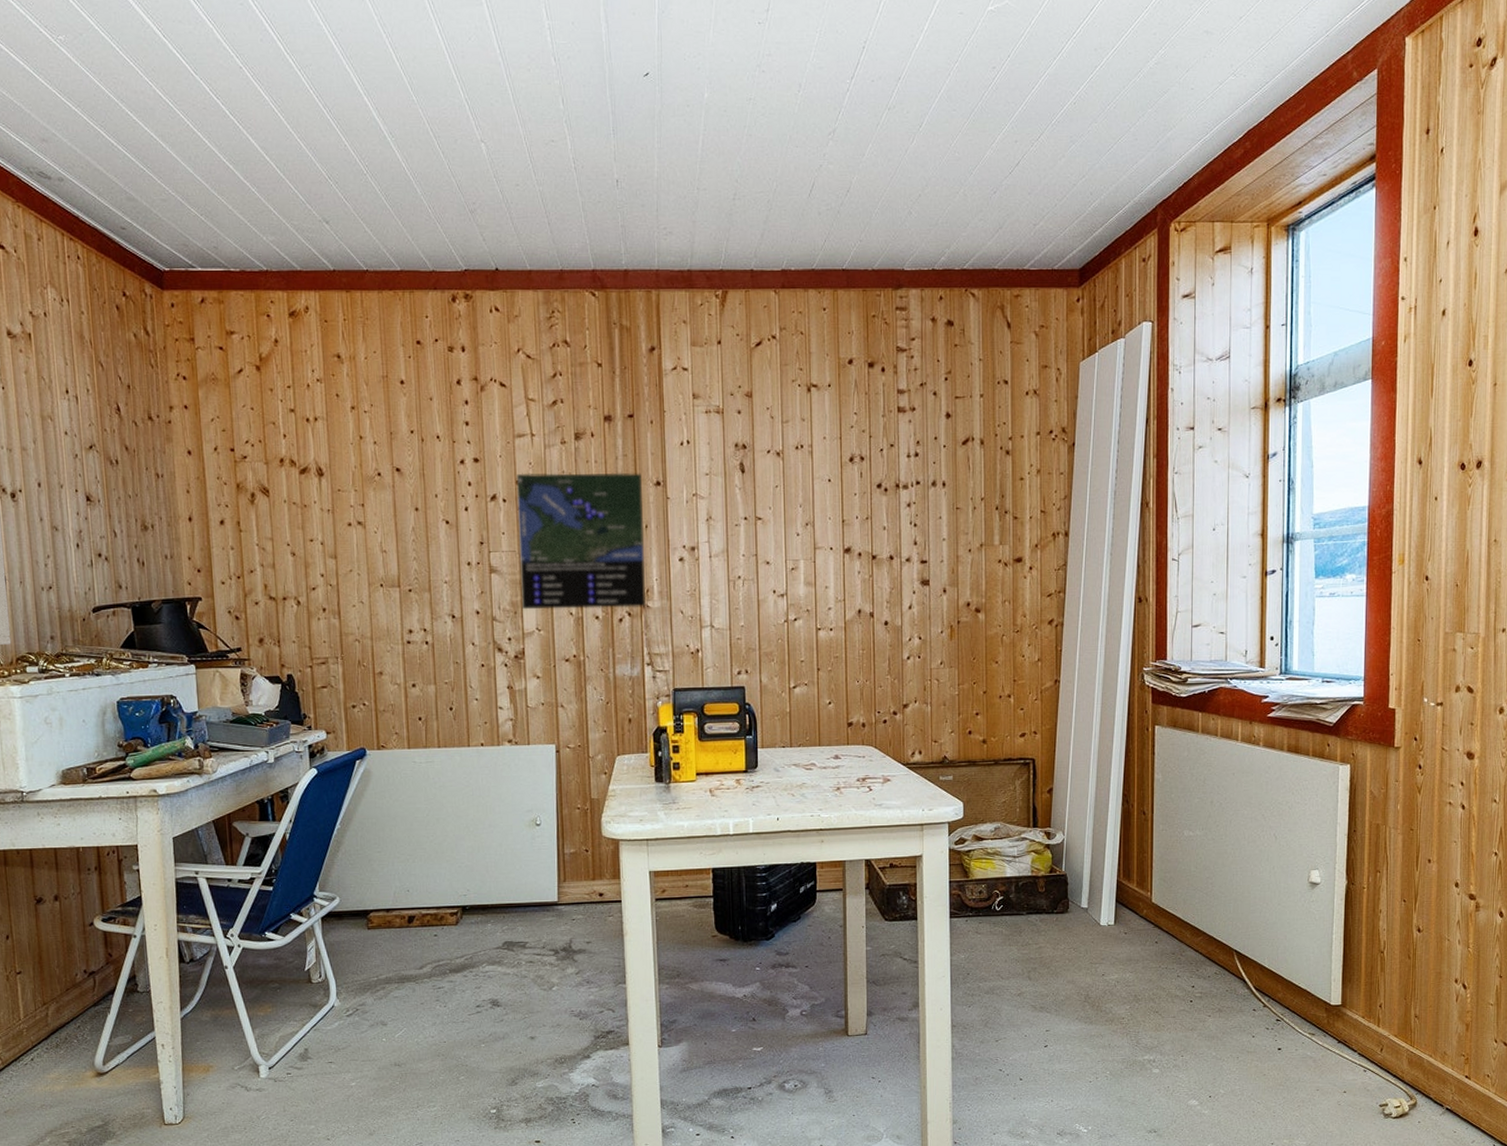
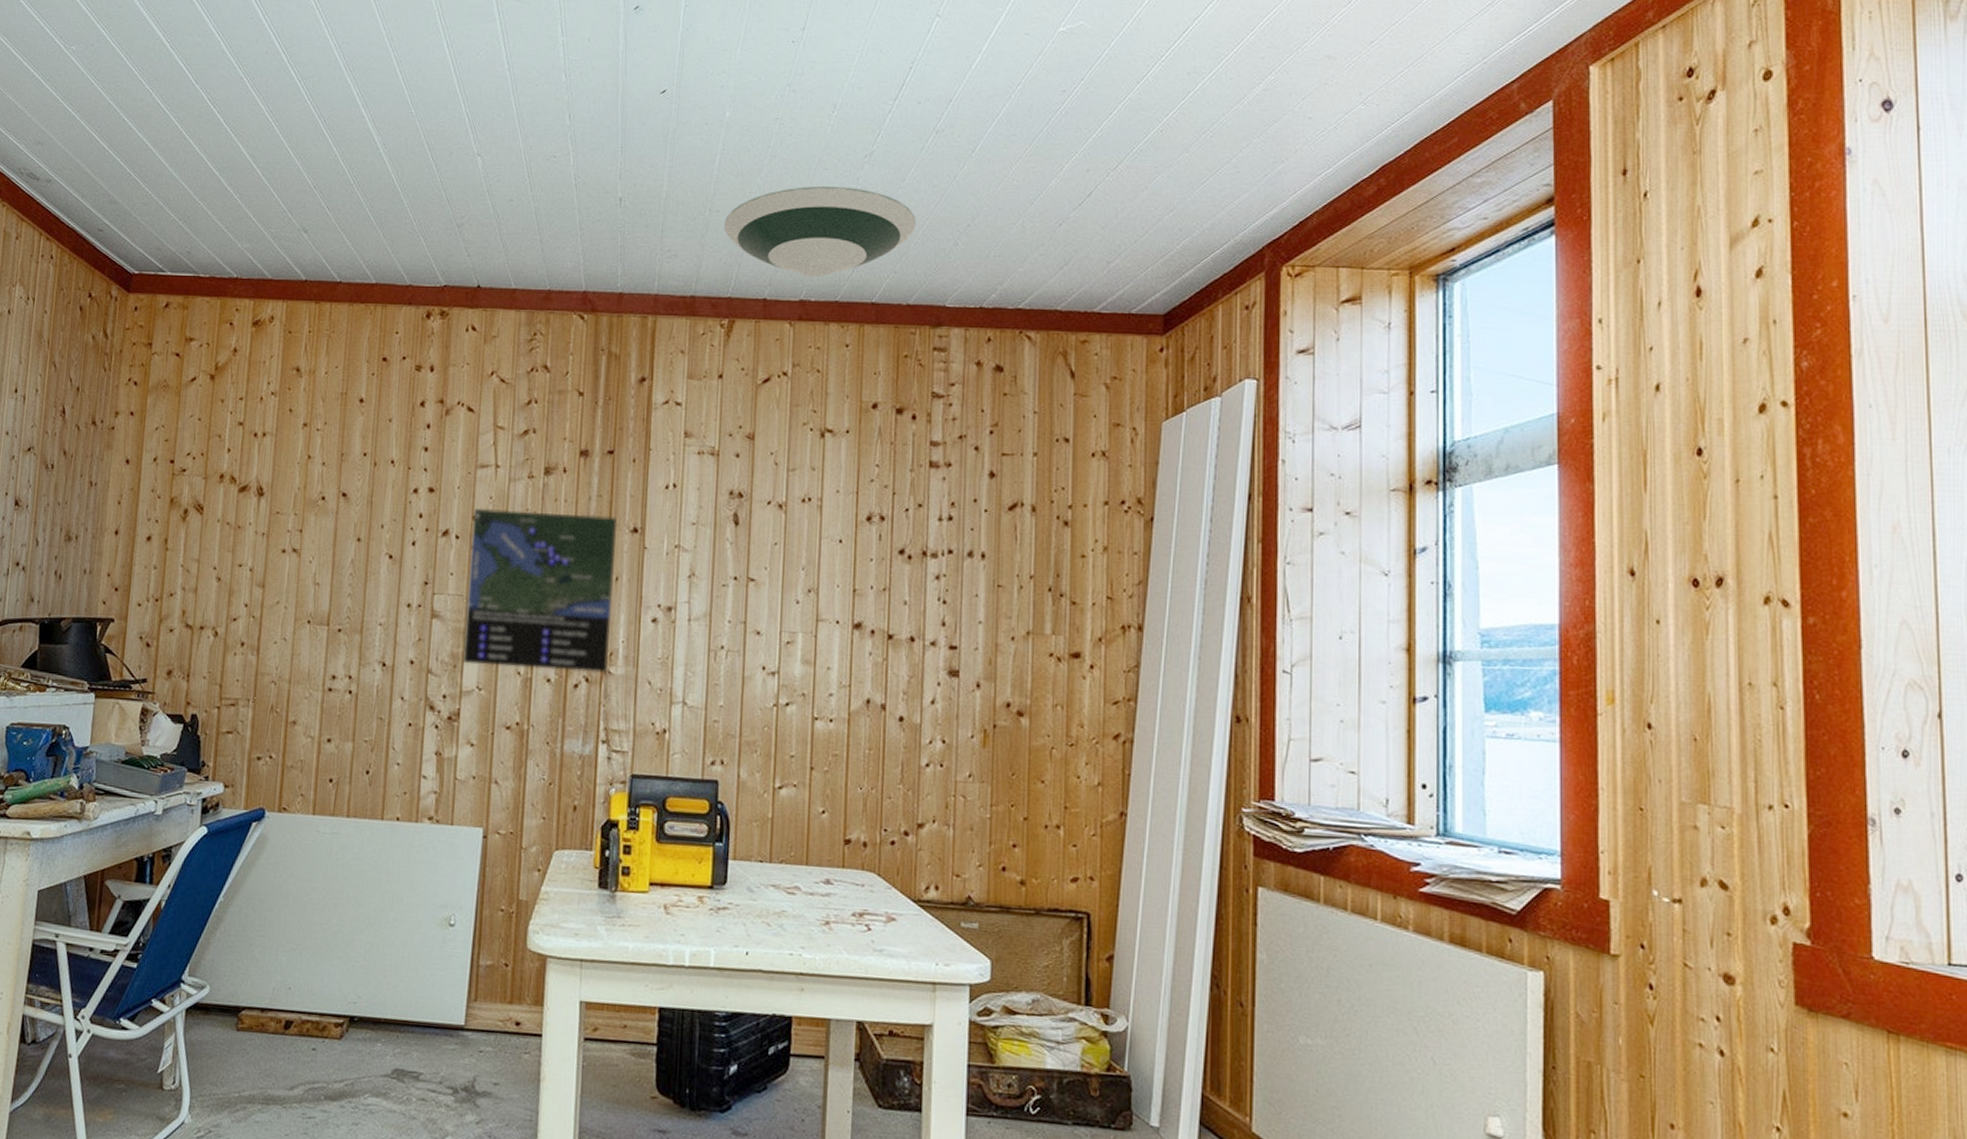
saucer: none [711,162,876,248] -> present [723,185,917,278]

